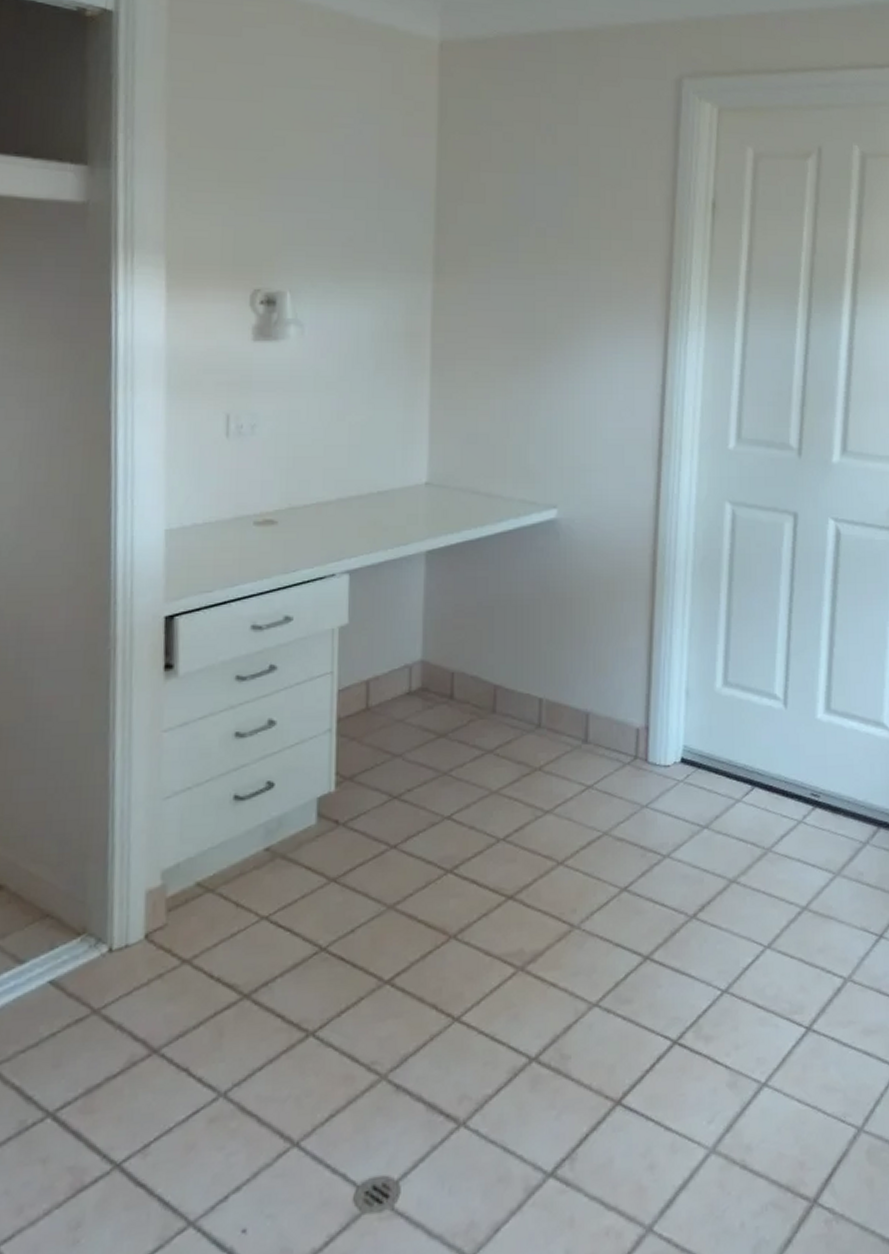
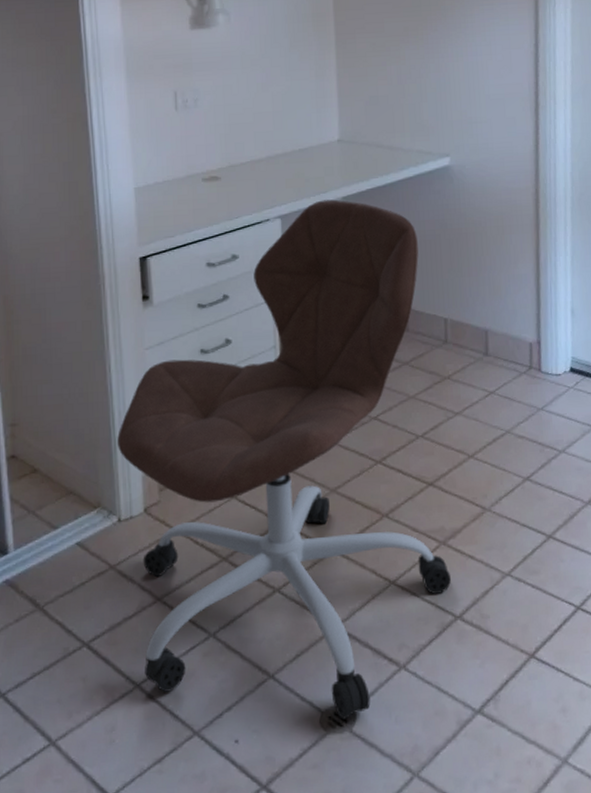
office chair: none [116,553,529,1195] -> present [117,199,452,720]

